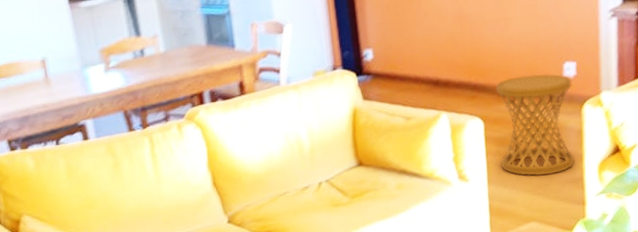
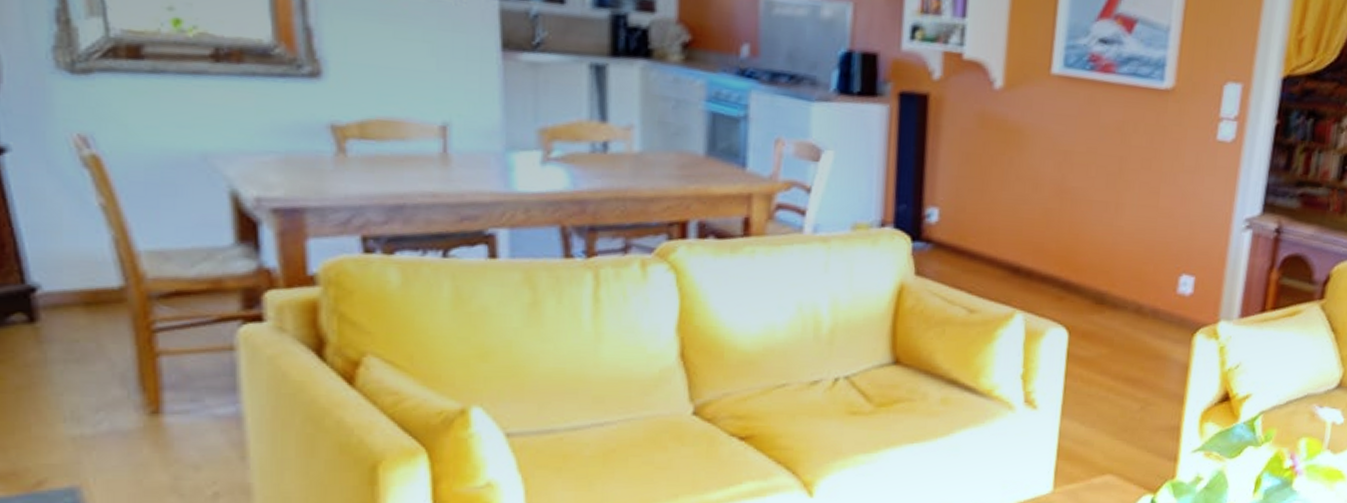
side table: present [495,74,575,176] -> none [1080,281,1187,417]

